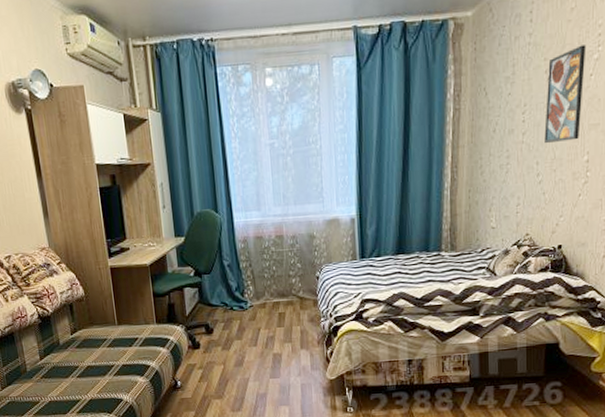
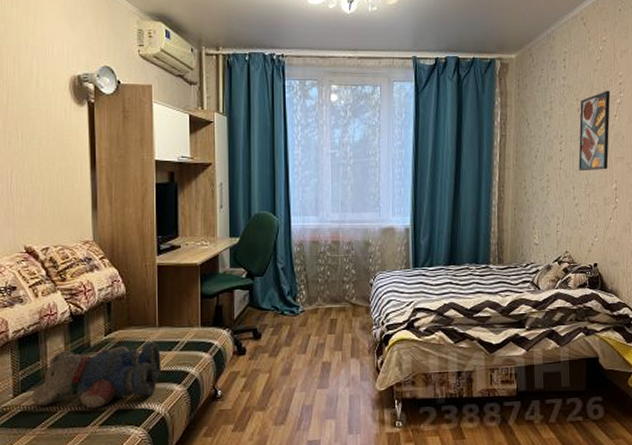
teddy bear: none [16,338,126,399] -> present [31,341,162,409]

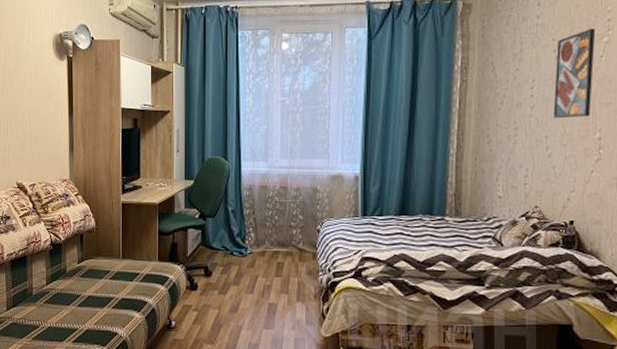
teddy bear: present [31,341,162,409] -> none [20,271,125,327]

